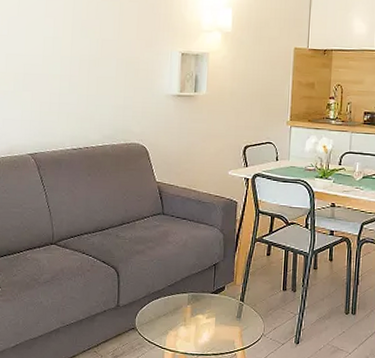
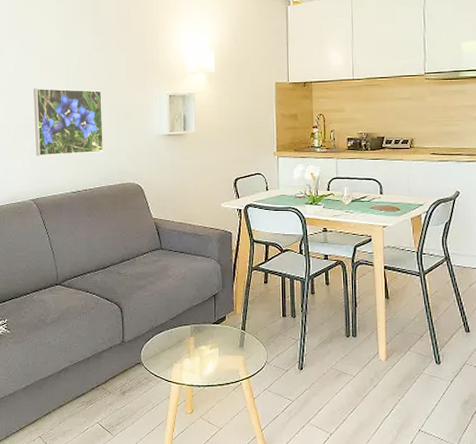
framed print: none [36,35,110,109] -> present [33,88,104,156]

